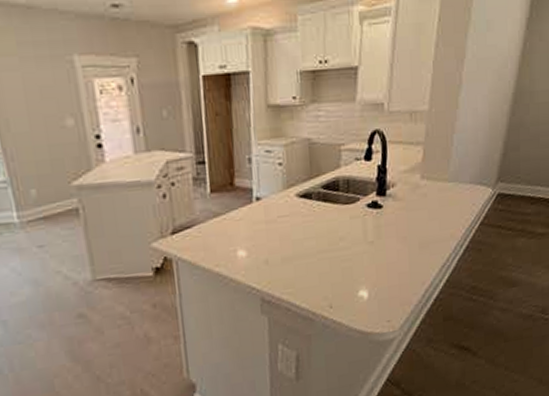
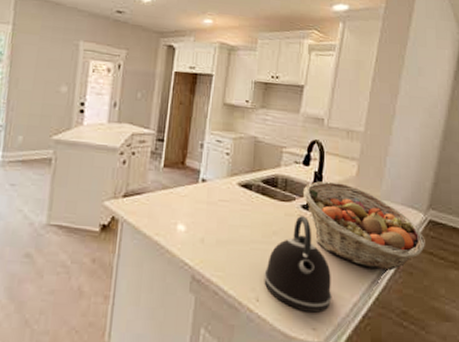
kettle: none [335,214,404,308] -> present [264,215,332,313]
fruit basket: none [366,172,495,254] -> present [302,181,427,271]

